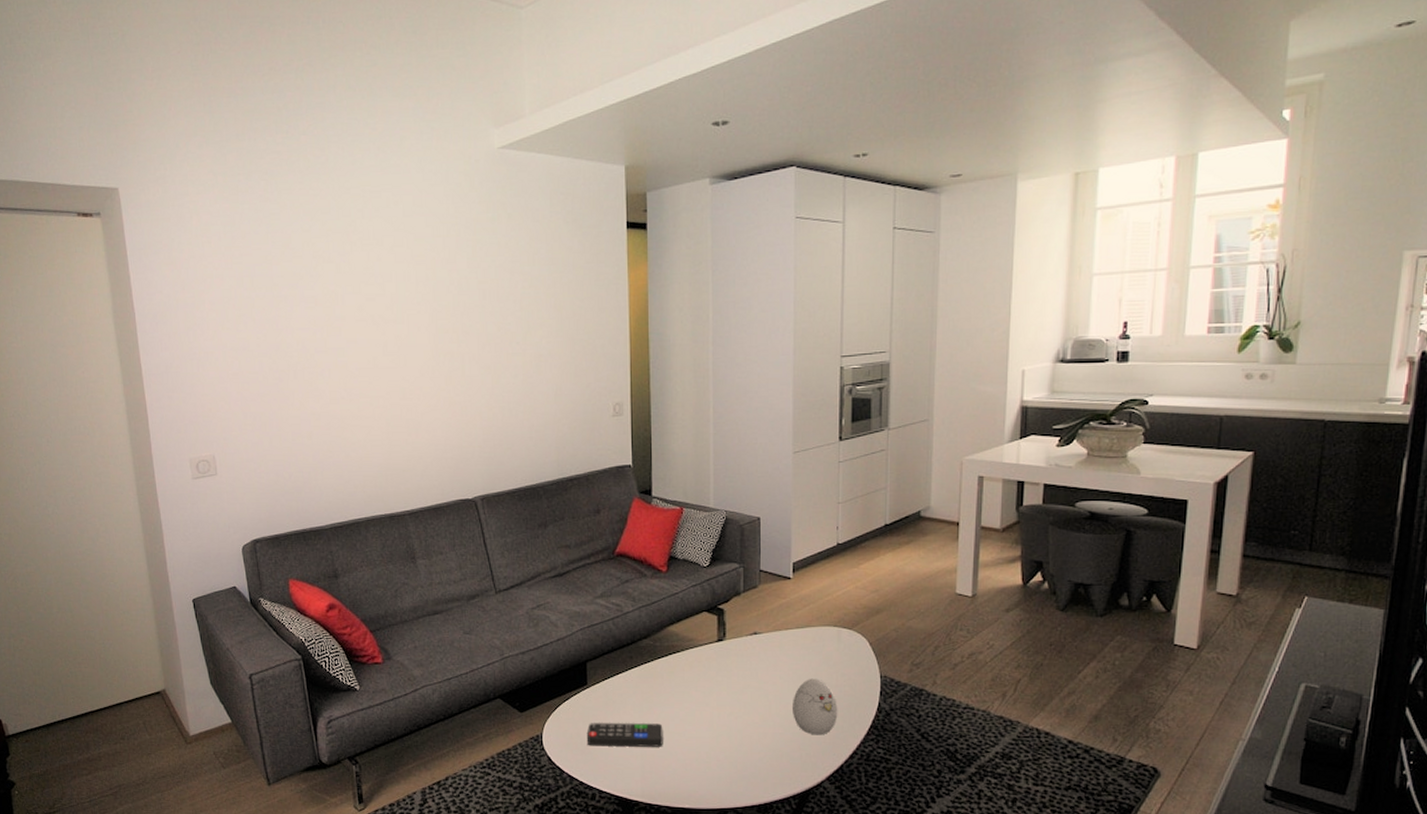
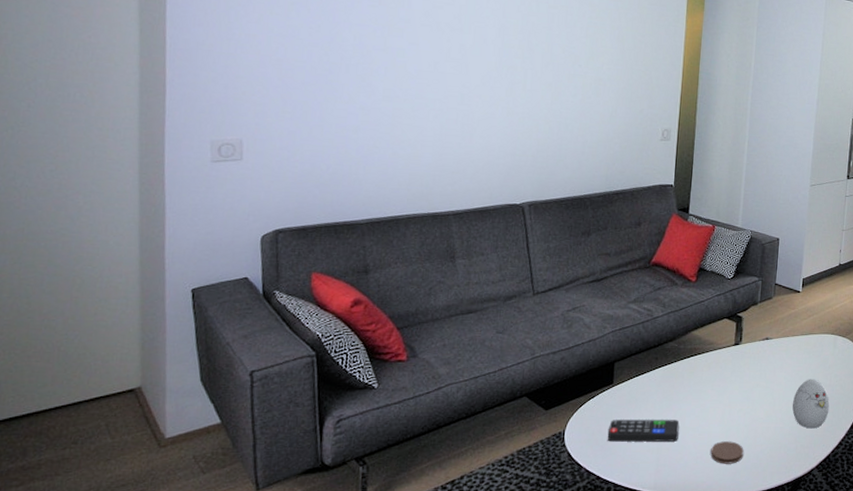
coaster: none [701,748,739,773] -> present [710,441,744,464]

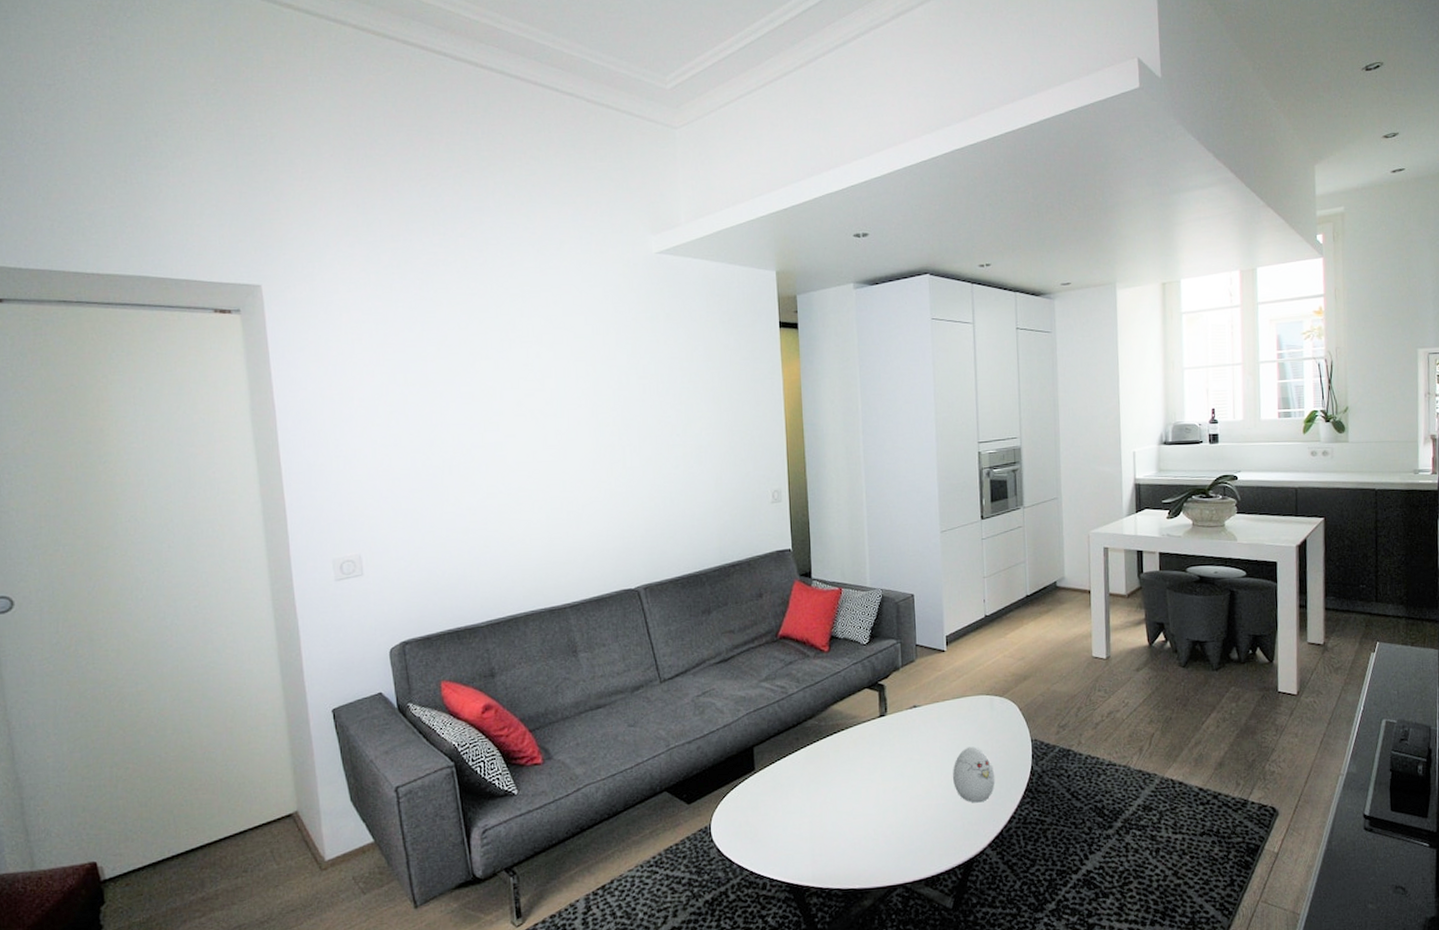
remote control: present [607,420,680,442] -> none [755,804,832,833]
coaster: present [710,441,744,464] -> none [869,823,905,849]

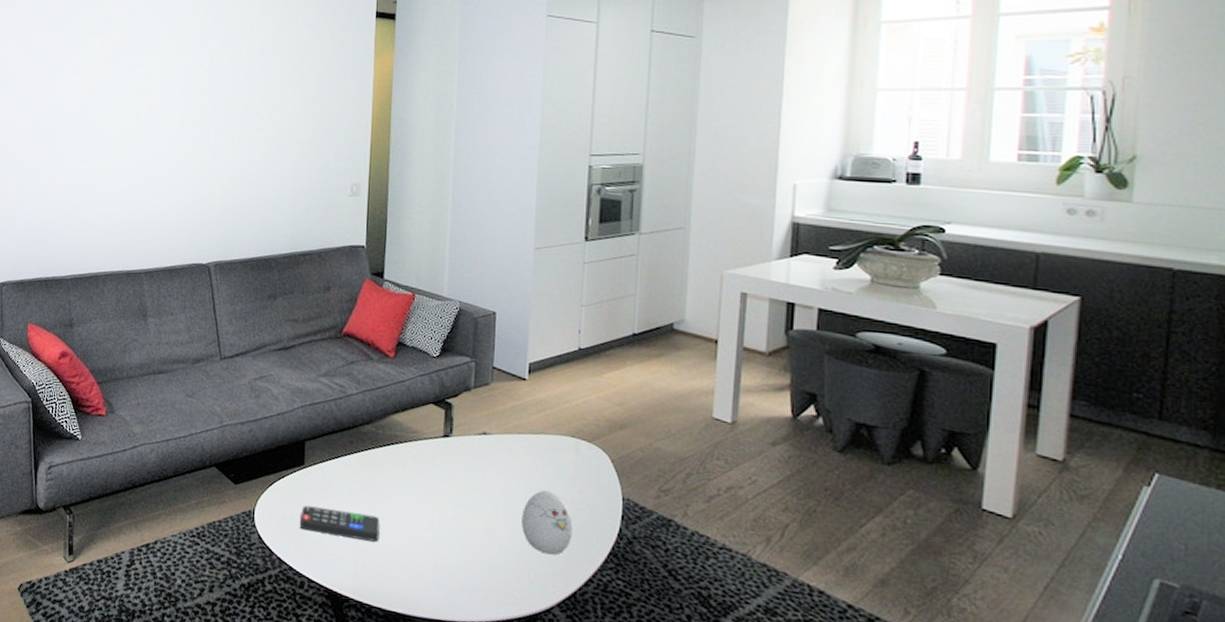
remote control: none [755,804,832,833] -> present [299,505,380,542]

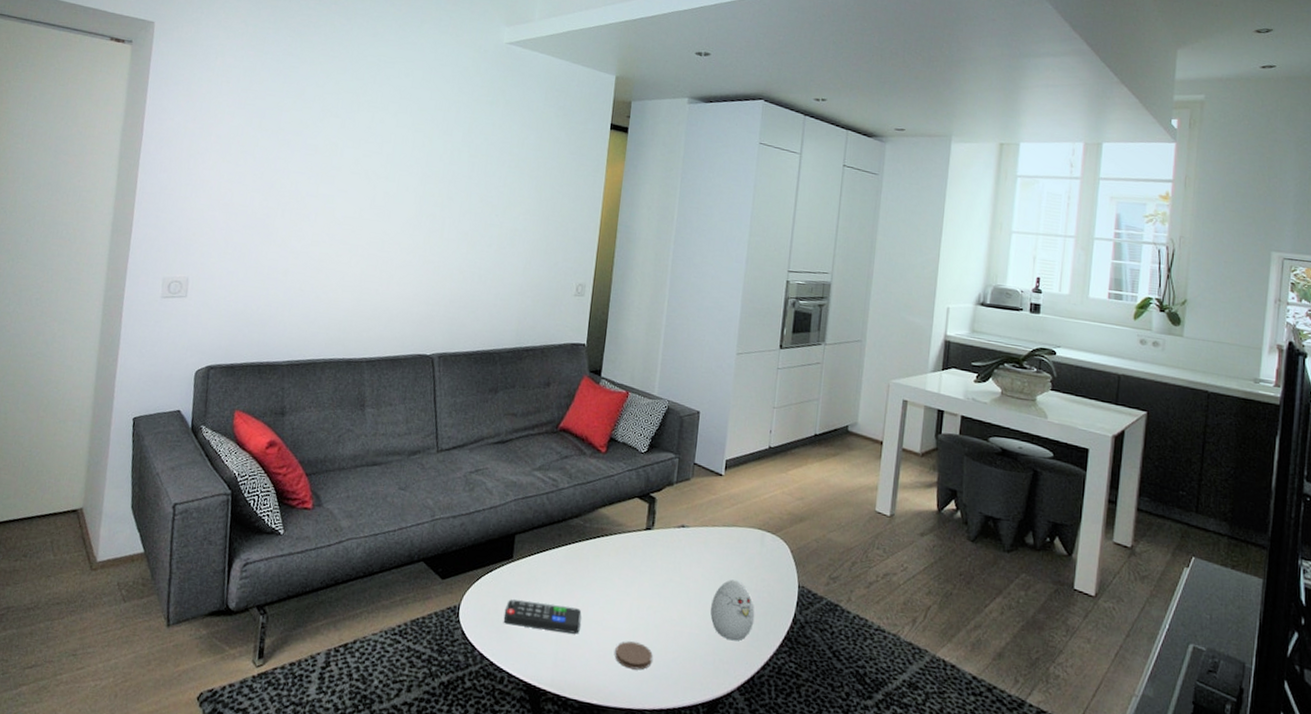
coaster: none [418,551,460,581] -> present [615,641,653,670]

